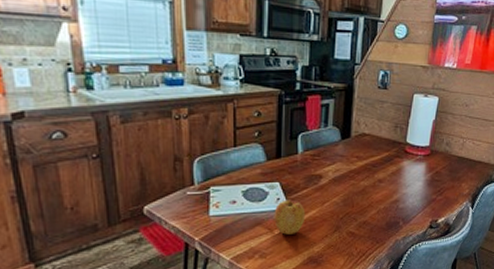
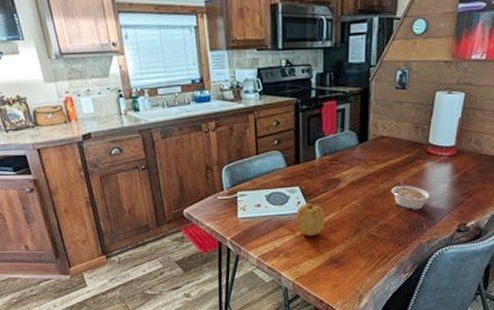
legume: none [370,178,407,207] -> present [390,181,431,210]

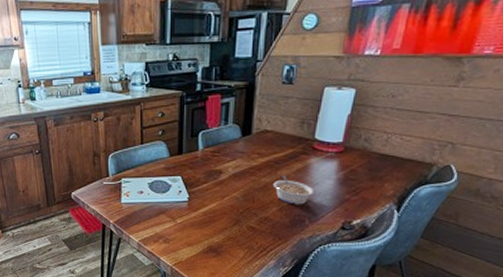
apple: present [295,203,326,236] -> none [176,192,206,224]

